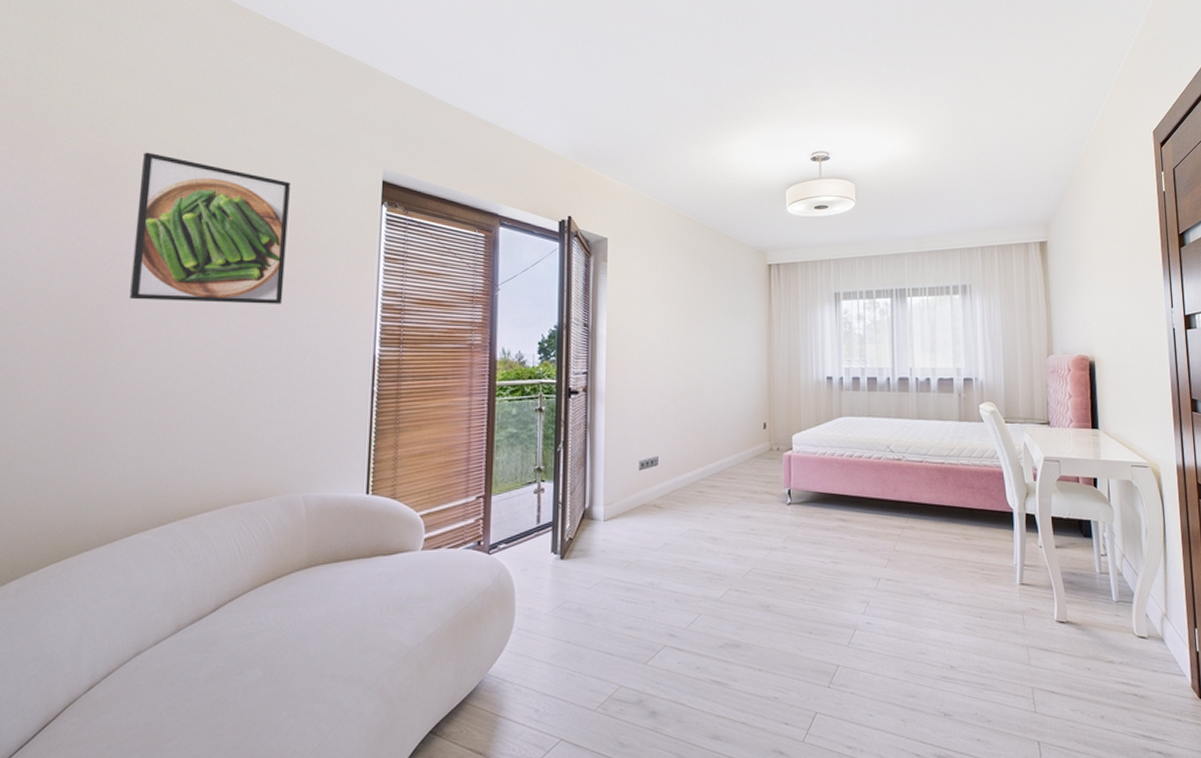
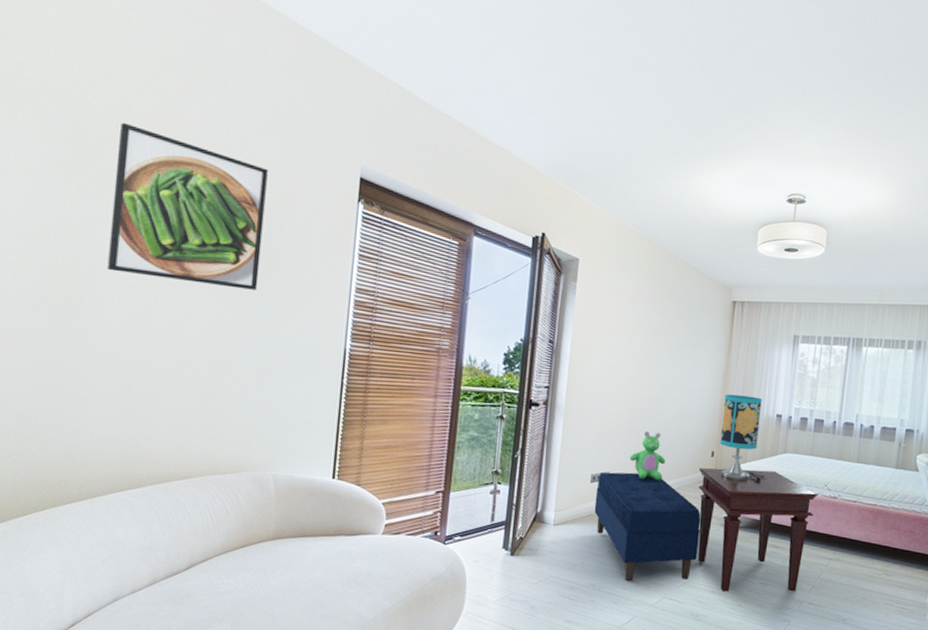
bench: none [646,454,760,576] -> present [594,472,701,582]
teddy bear: none [677,409,717,461] -> present [629,431,666,481]
side table: none [752,438,880,576] -> present [697,468,817,592]
table lamp: none [771,360,824,452] -> present [720,394,767,483]

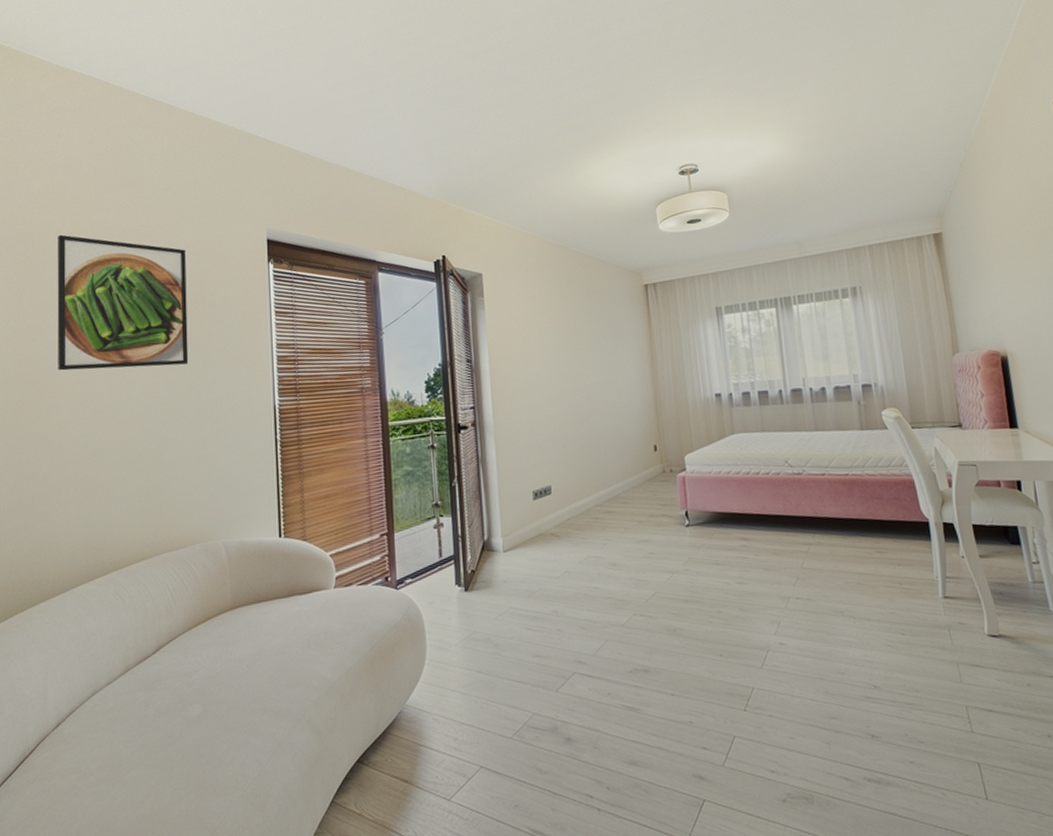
bench: present [594,472,701,582] -> none [540,482,661,603]
teddy bear: present [629,431,666,481] -> none [568,435,608,488]
side table: present [697,468,817,592] -> none [643,456,780,599]
table lamp: present [720,394,767,483] -> none [656,379,719,473]

